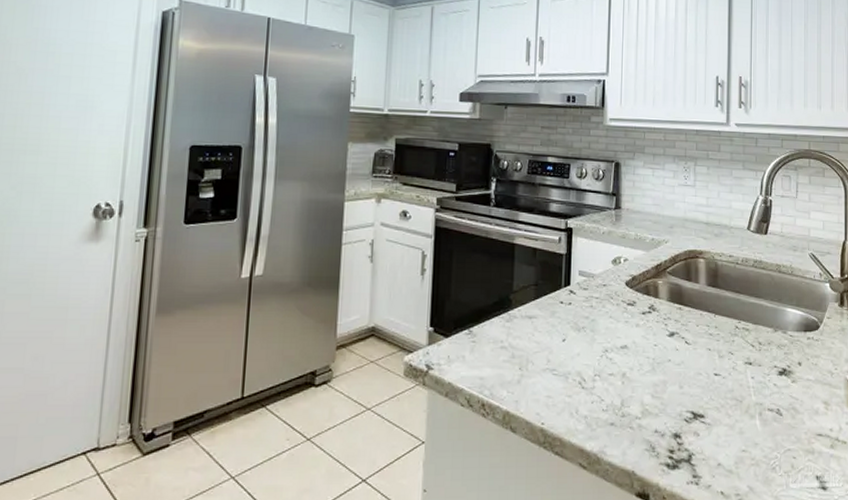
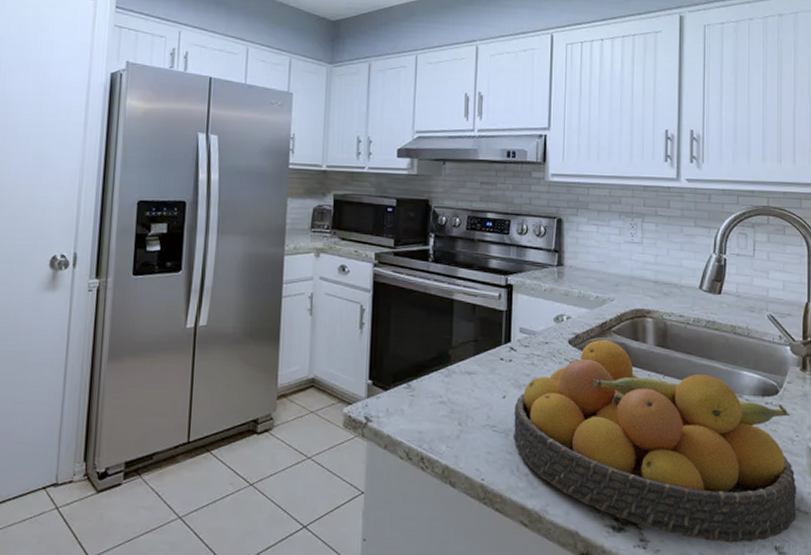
fruit bowl: none [573,281,836,475] -> present [513,340,797,543]

